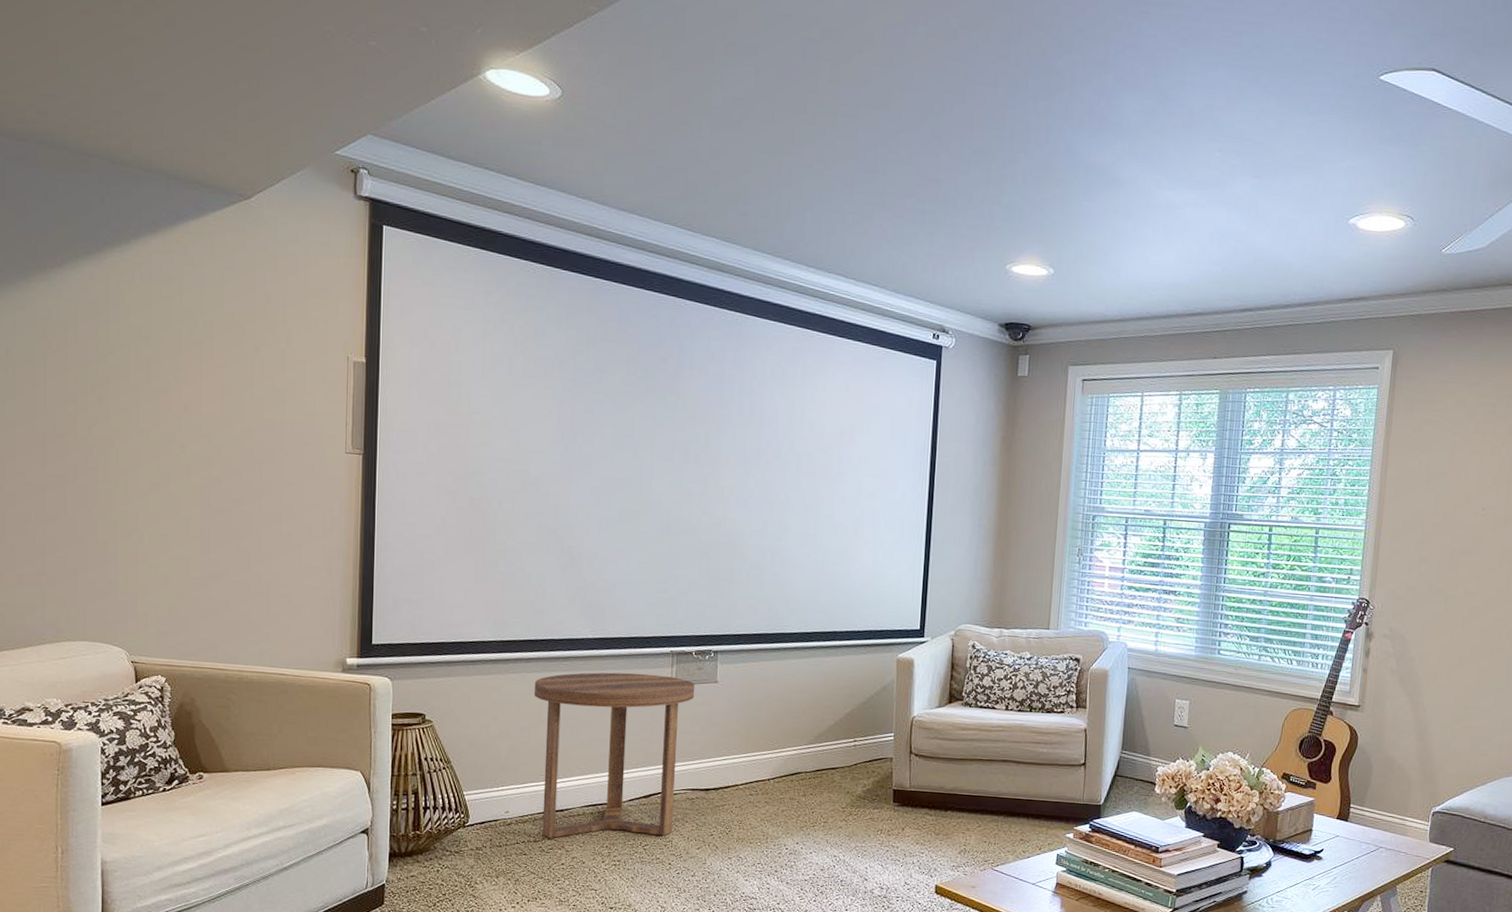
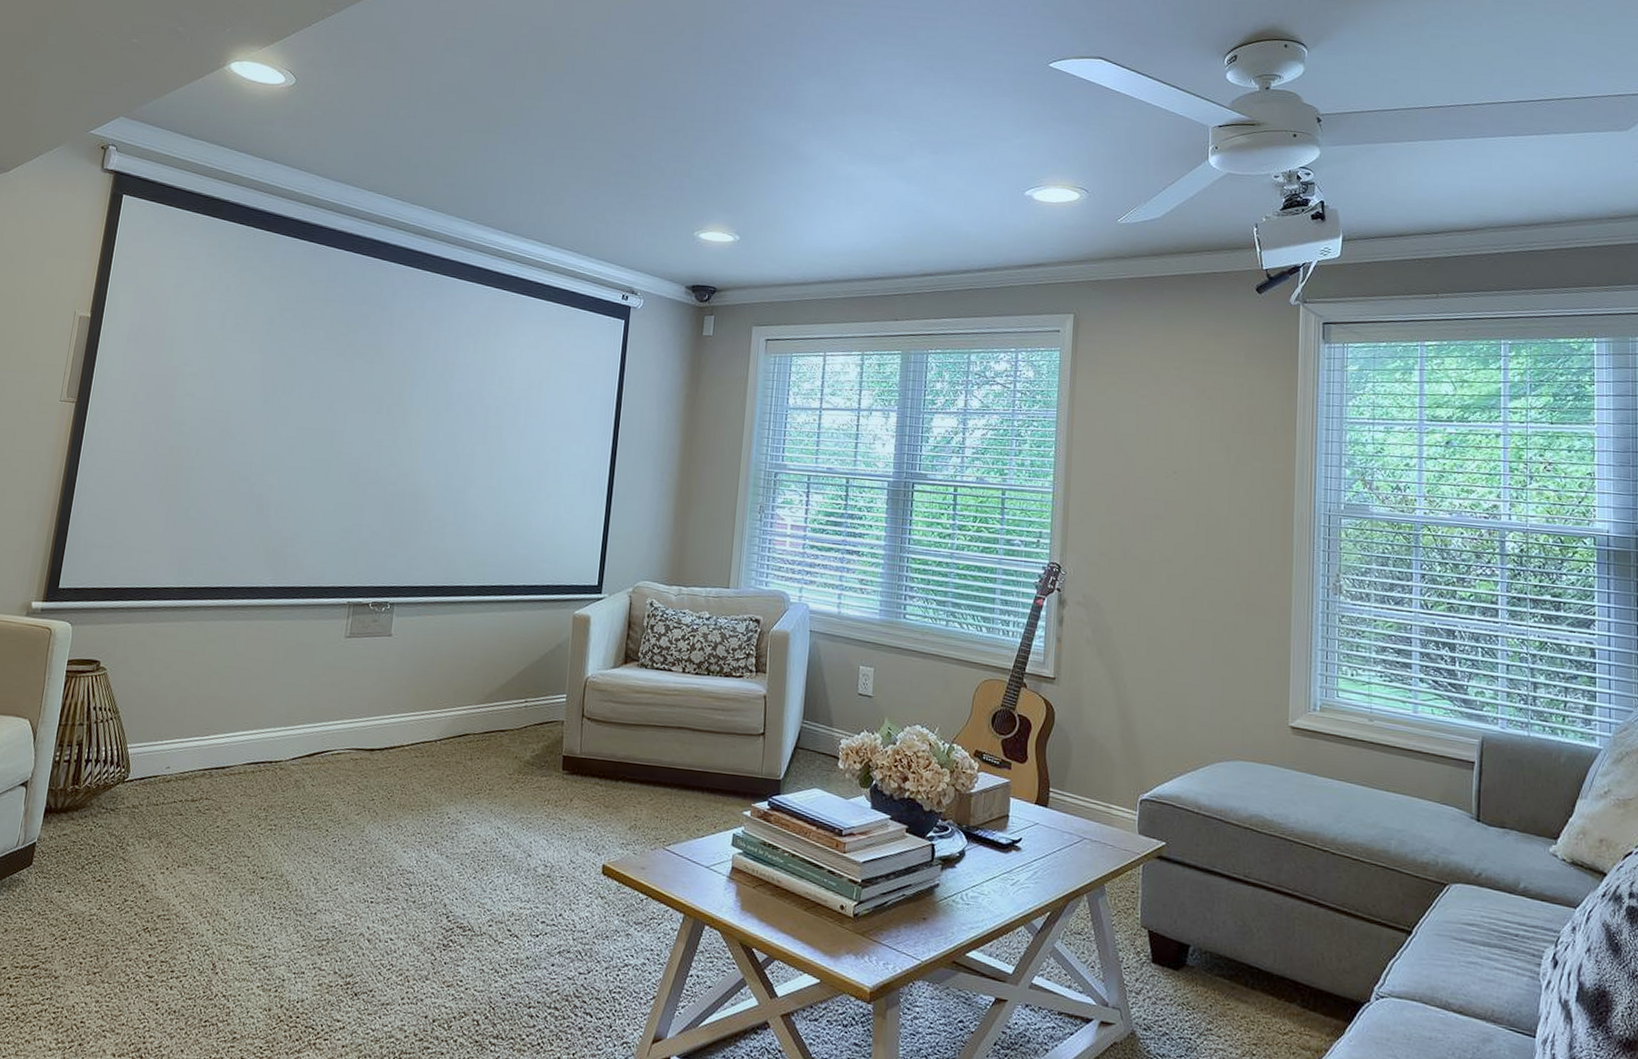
side table: present [534,672,695,838] -> none [200,622,369,799]

